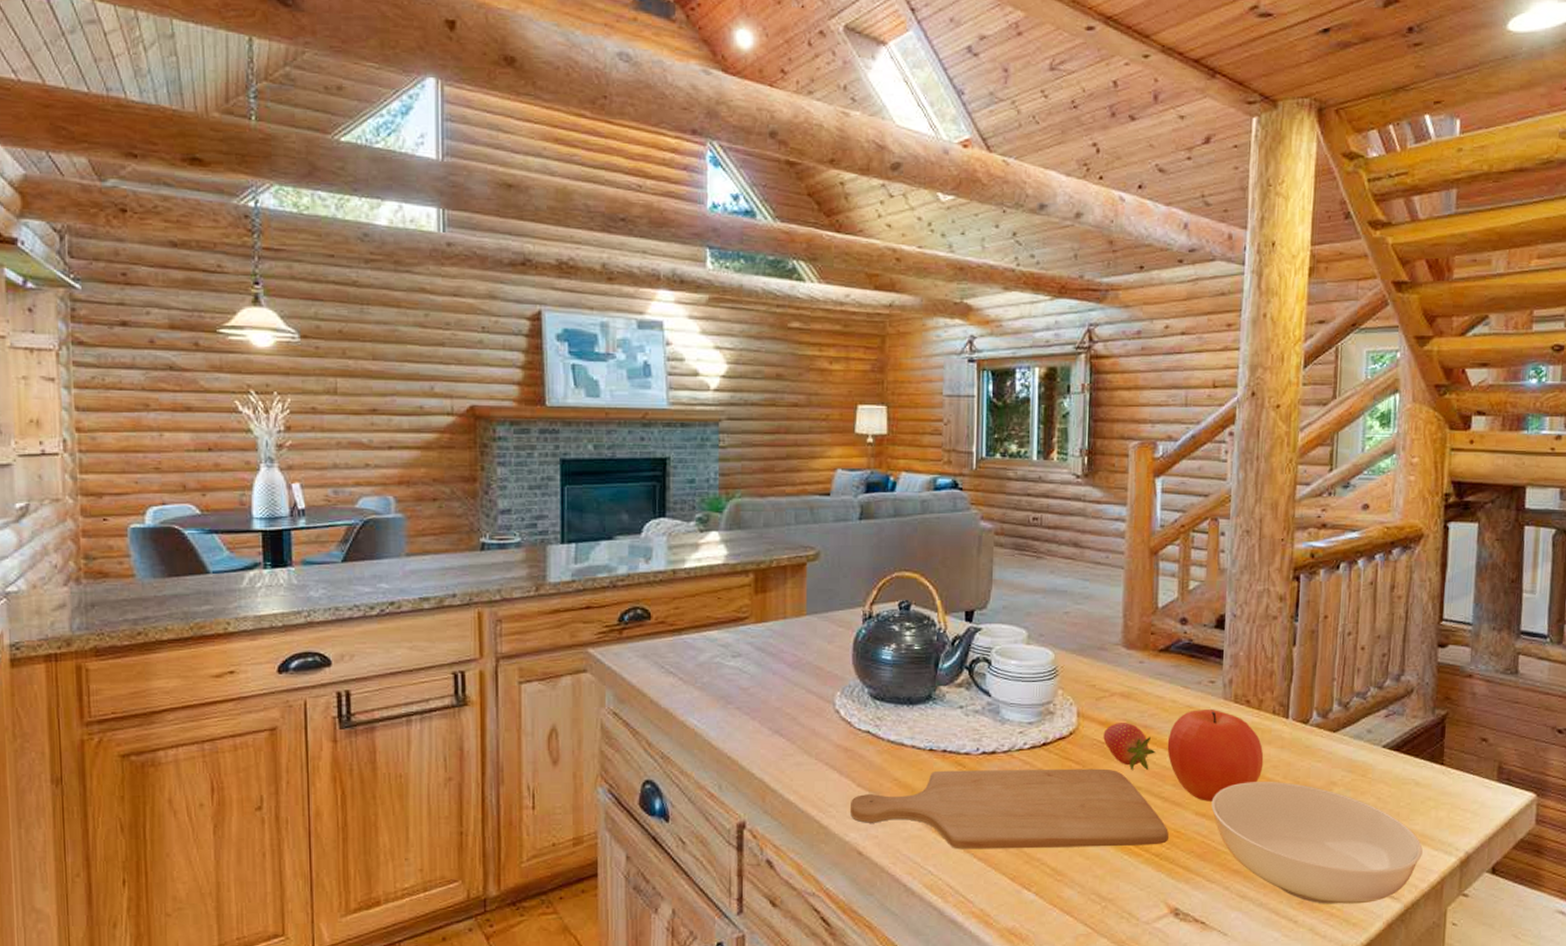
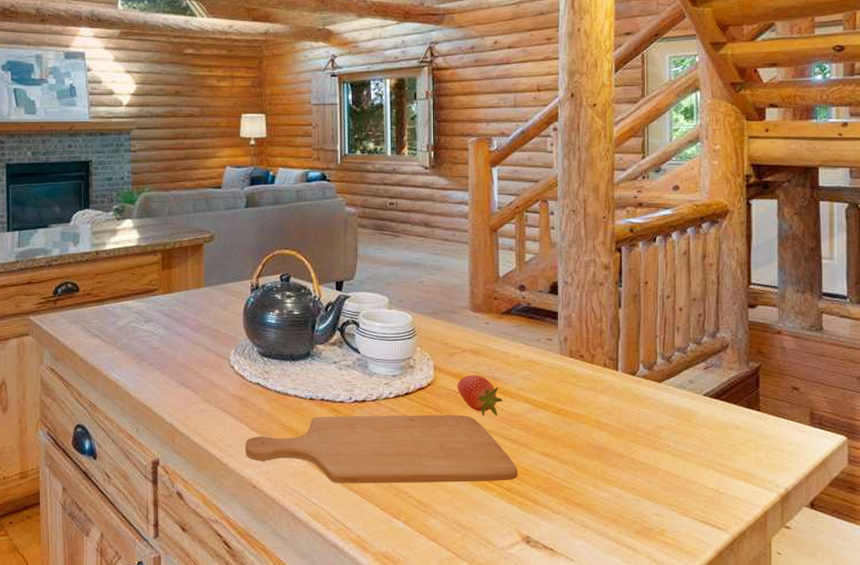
fruit: present [1167,710,1264,801] -> none [513,363,598,443]
bowl: present [1211,782,1423,904] -> none [554,426,746,534]

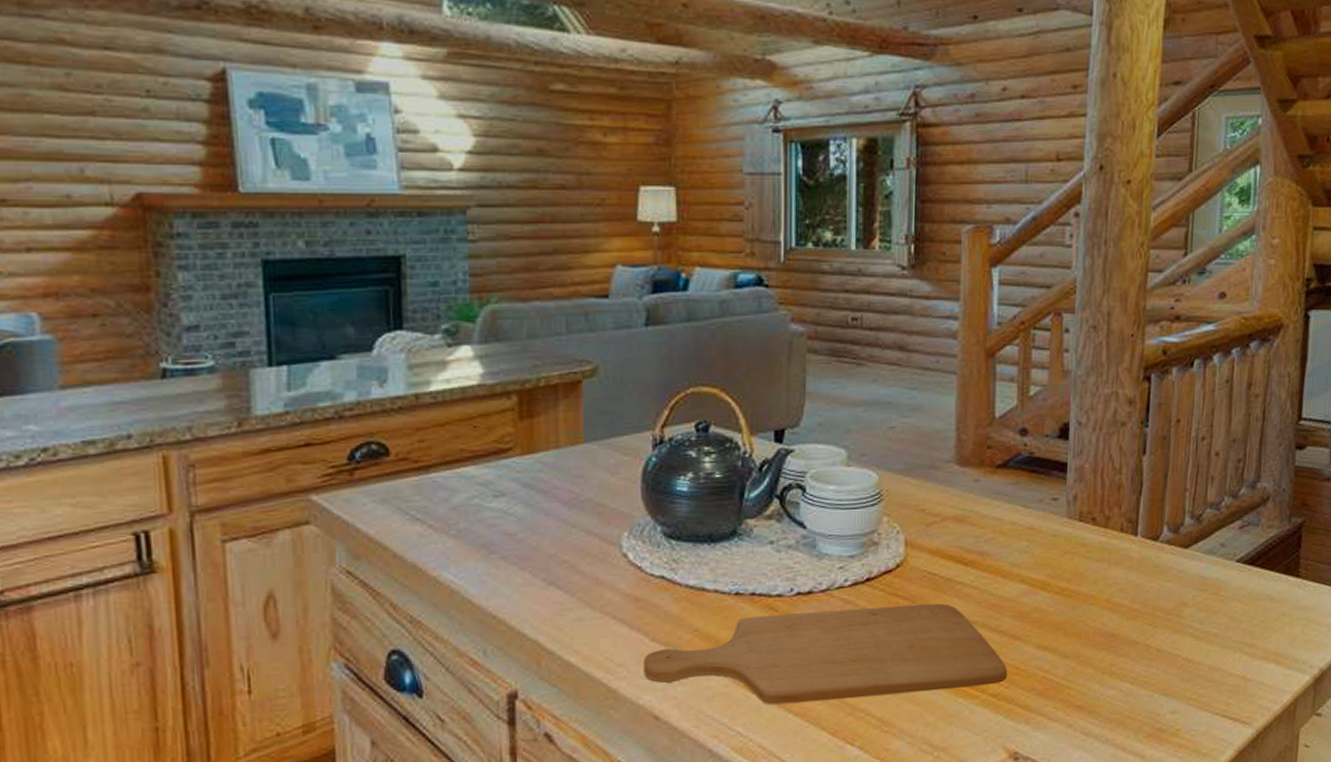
fruit: present [457,375,504,416] -> none [934,550,994,604]

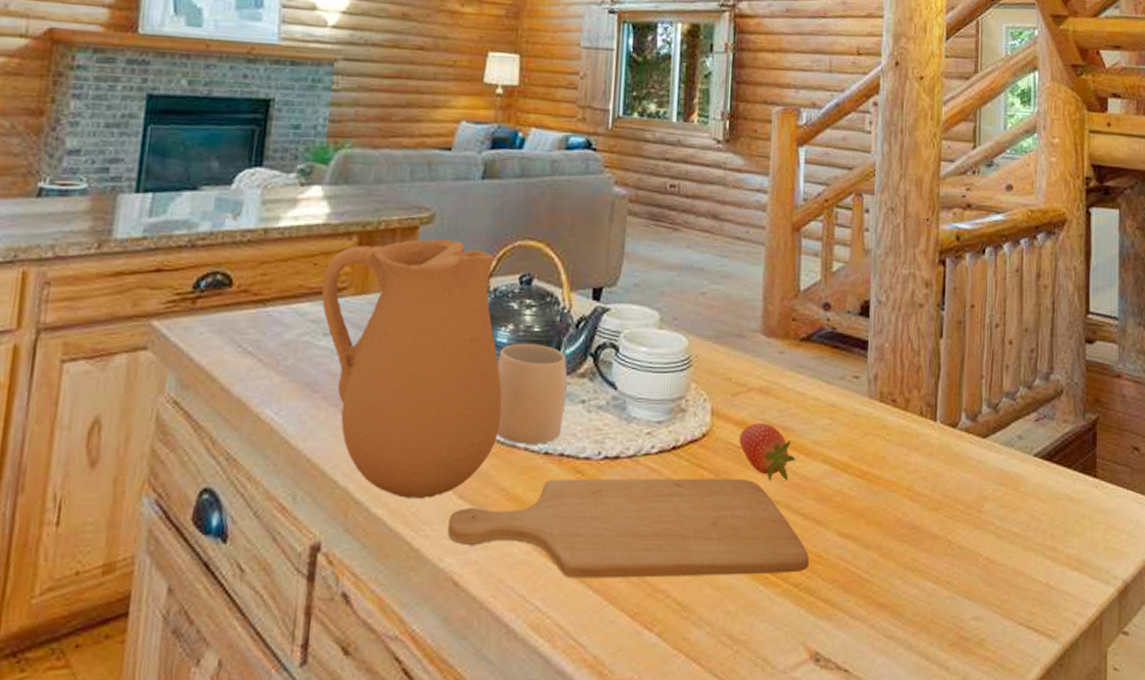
ceramic pitcher: none [484,392,688,645] -> present [321,239,503,498]
mug: none [679,489,754,587] -> present [496,343,568,445]
fruit: none [934,550,994,604] -> present [739,423,797,481]

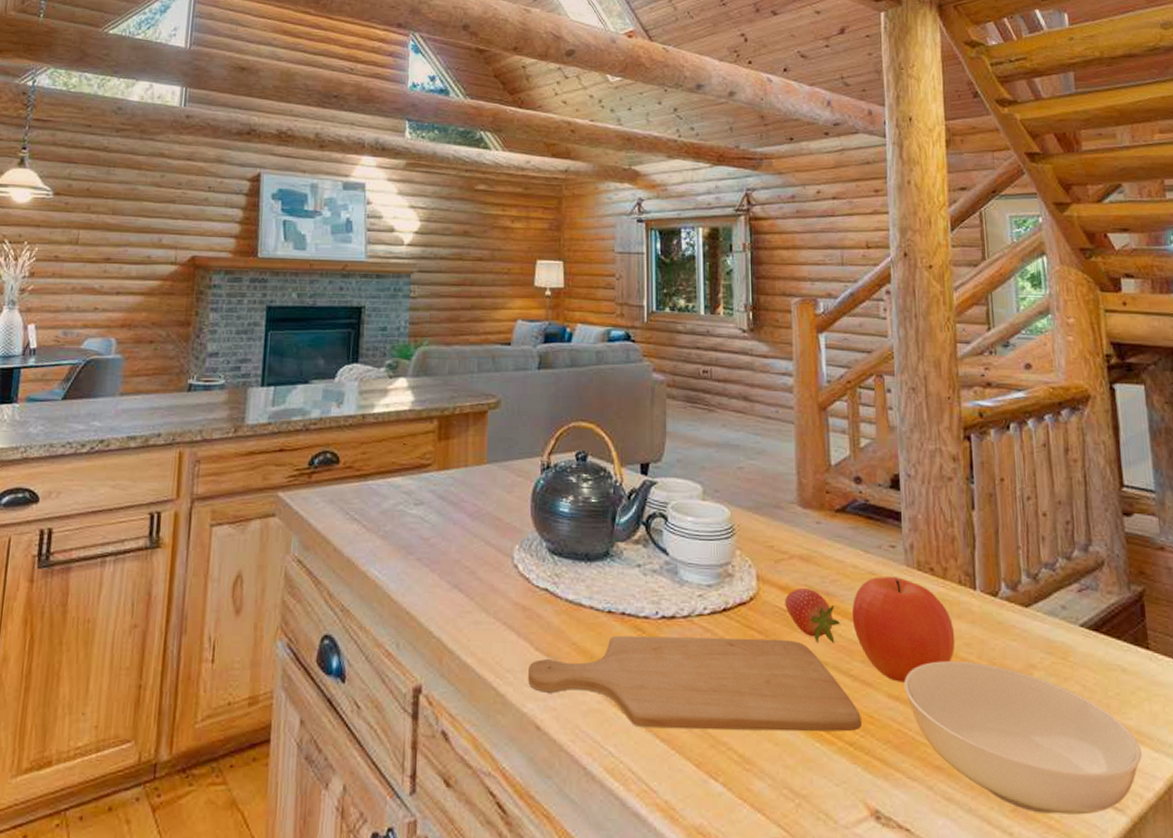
ceramic pitcher: present [321,239,503,498] -> none [410,422,568,649]
mug: present [496,343,568,445] -> none [561,512,624,604]
fruit: none [808,409,911,519] -> present [851,576,955,682]
bowl: none [855,496,1079,646] -> present [904,661,1142,815]

